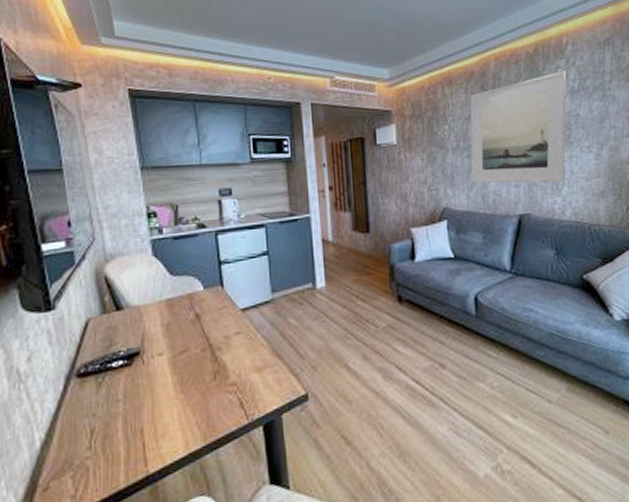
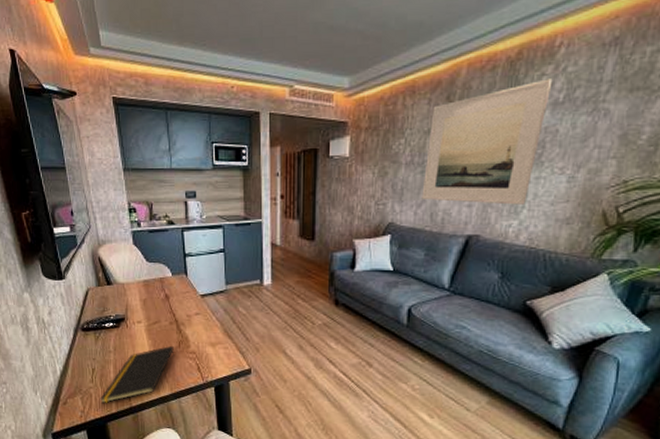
notepad: none [101,378,208,479] -> present [100,345,174,404]

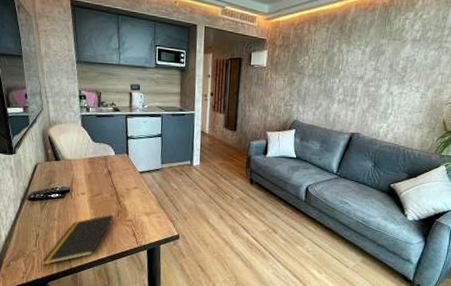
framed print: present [421,78,553,205] -> none [319,22,413,112]

